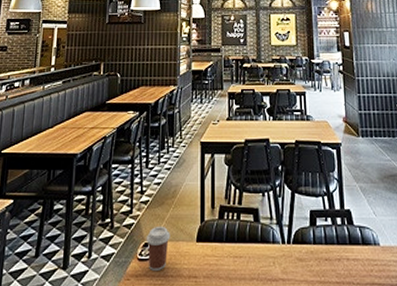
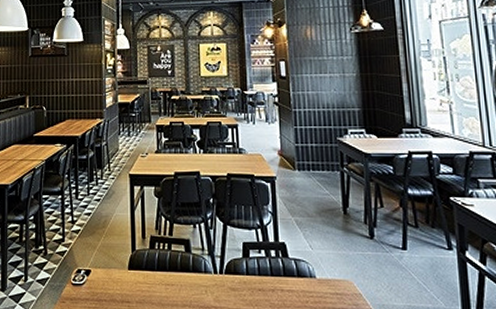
coffee cup: present [146,226,171,272] -> none [79,253,103,296]

